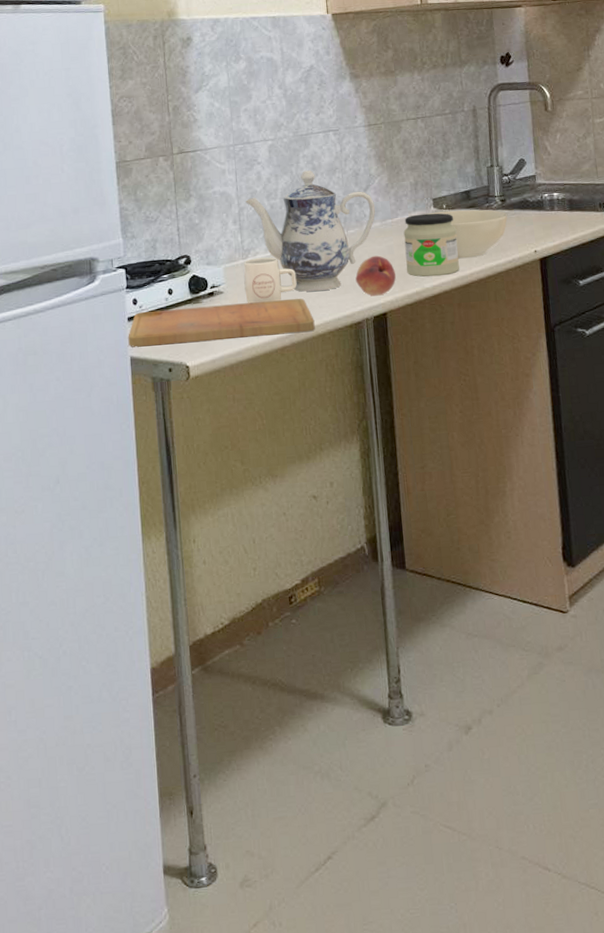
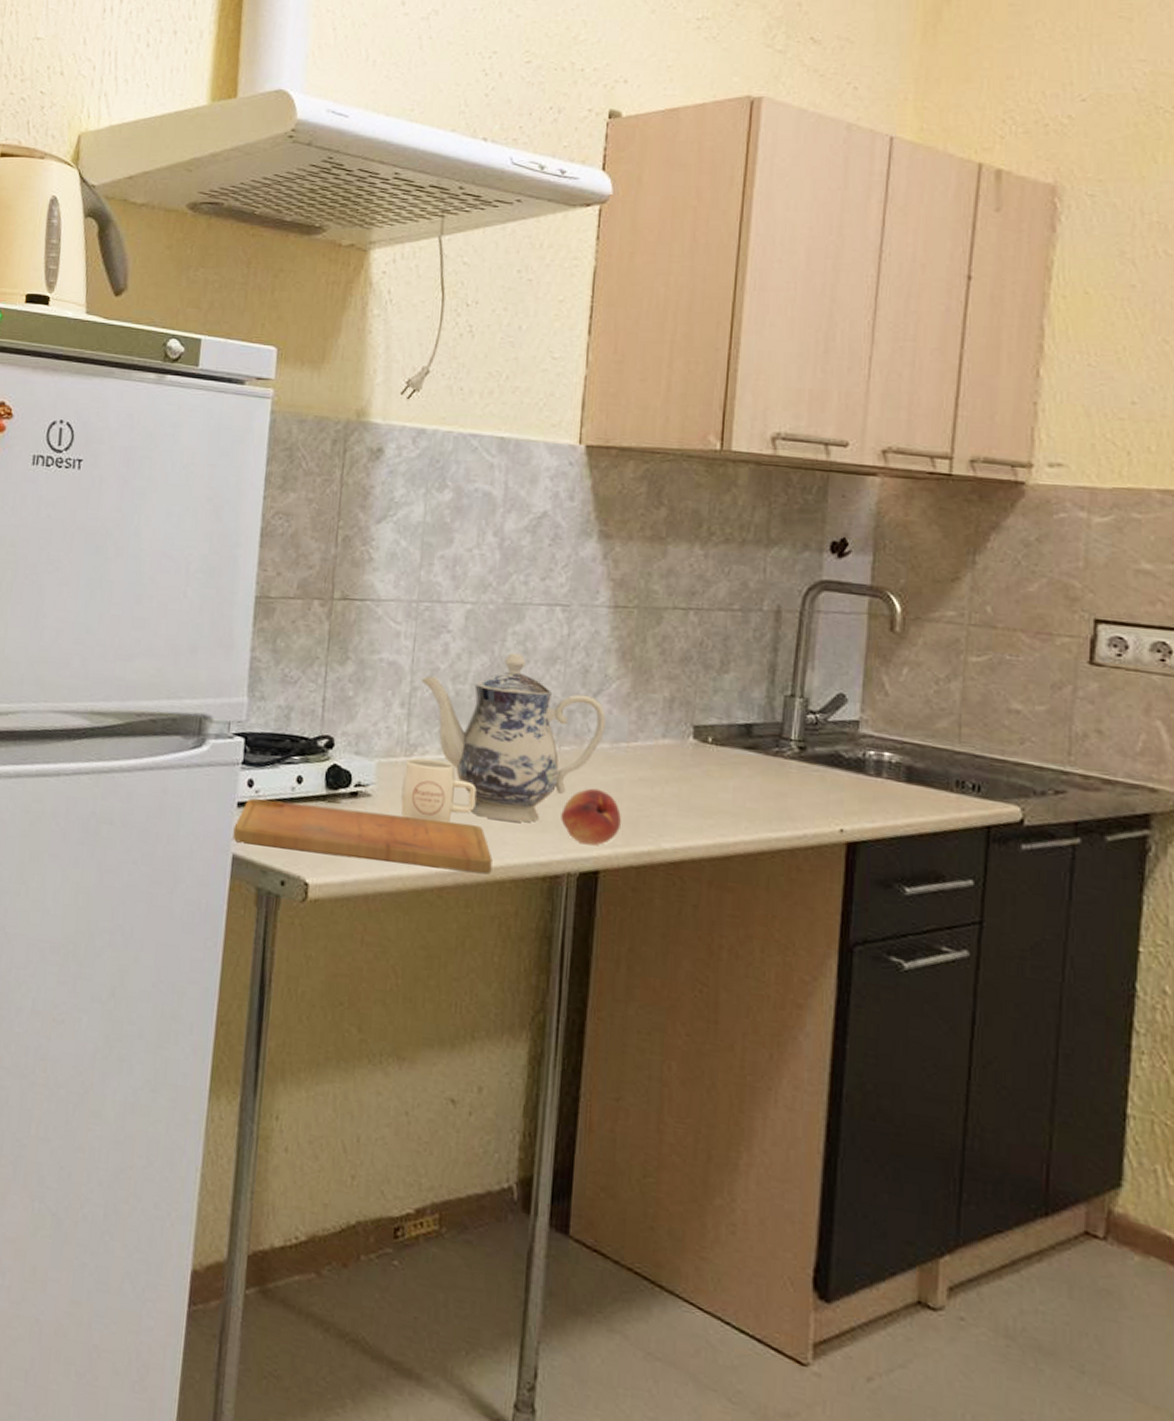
jar: present [403,213,459,277] -> none [637,743,723,837]
bowl: present [424,209,508,259] -> none [677,744,807,821]

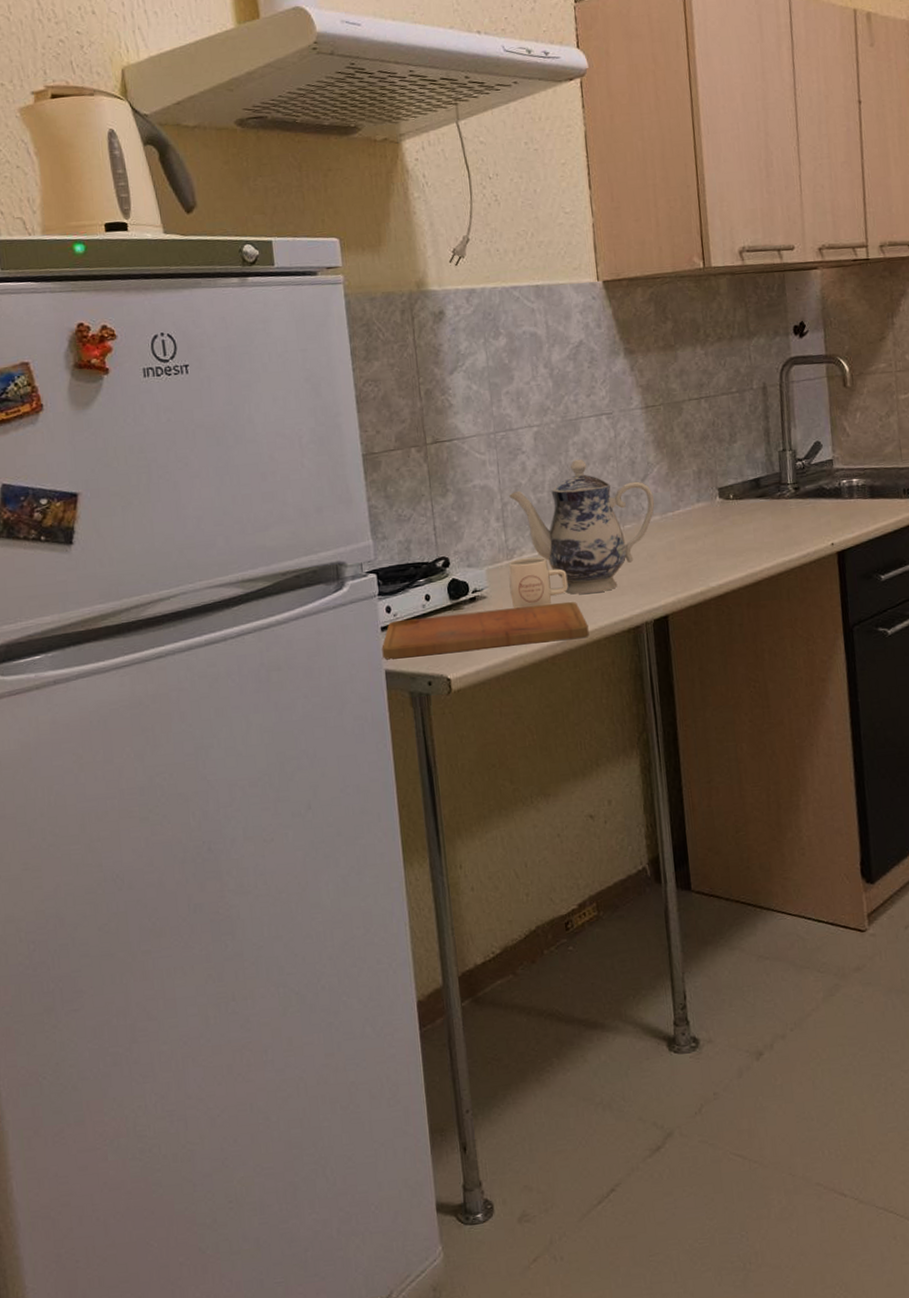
fruit: present [561,788,621,846] -> none [633,552,678,598]

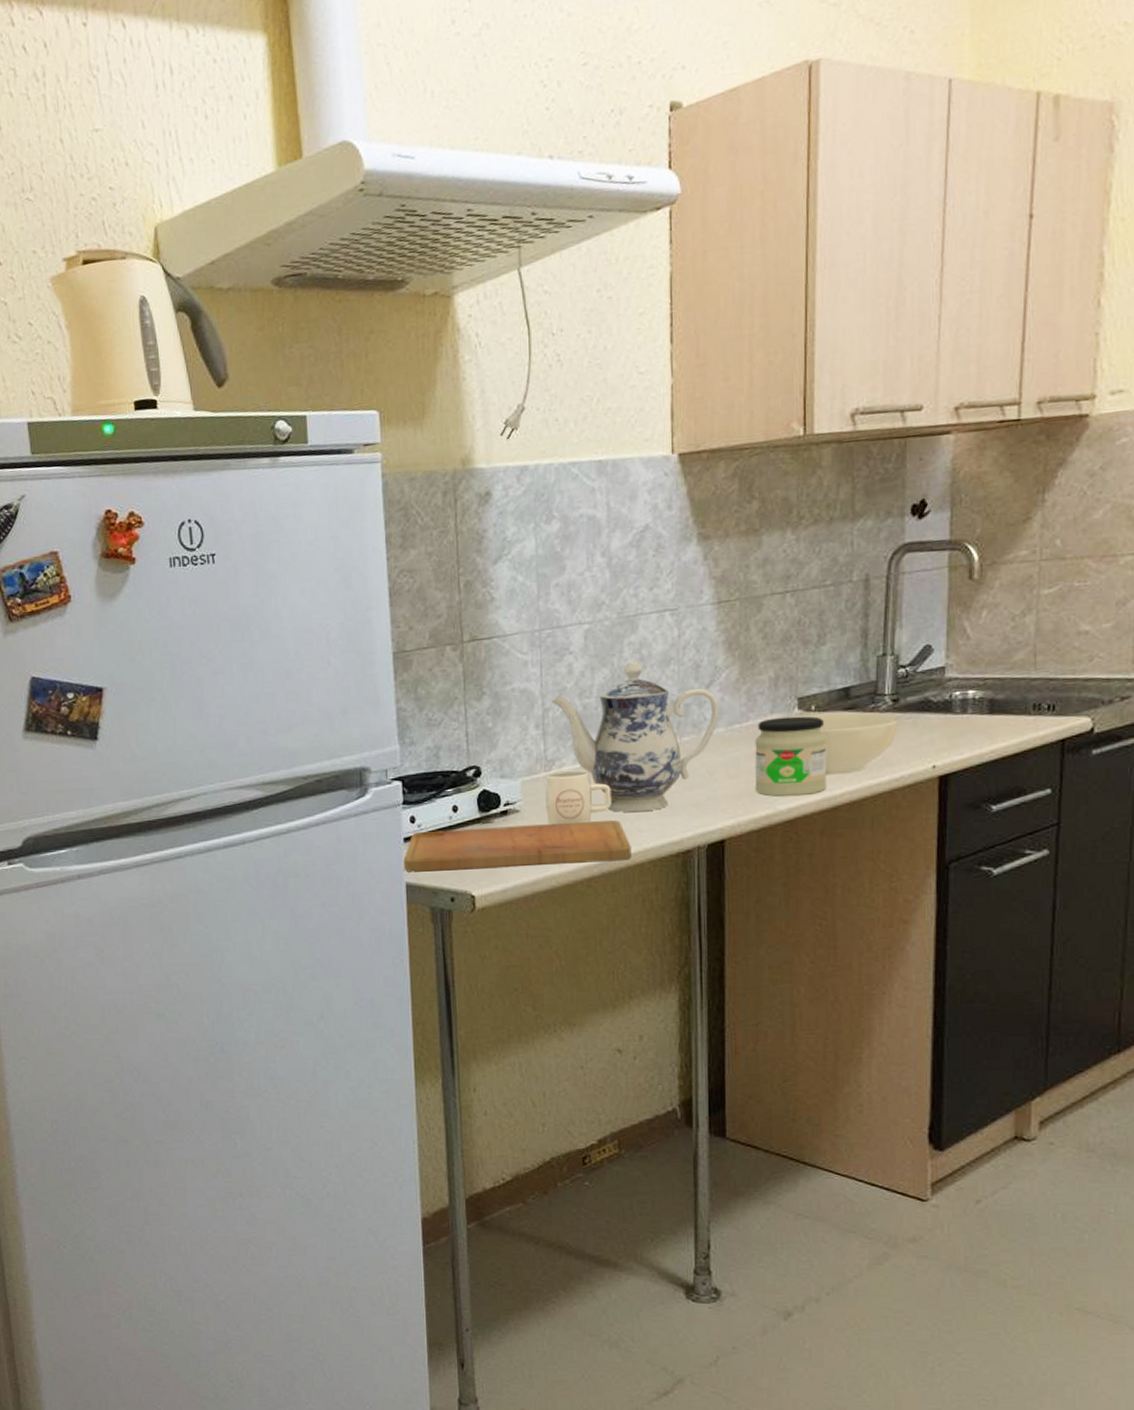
jar: none [686,504,748,575] -> present [754,716,827,797]
bowl: none [708,499,802,554] -> present [784,711,900,775]

